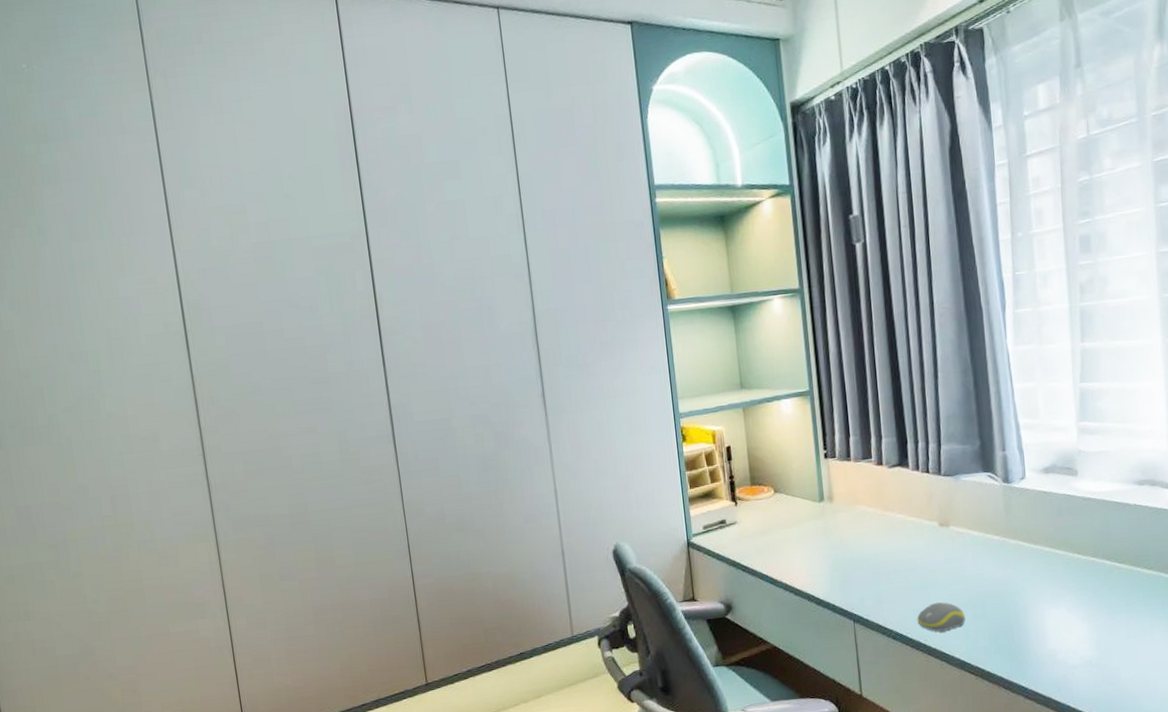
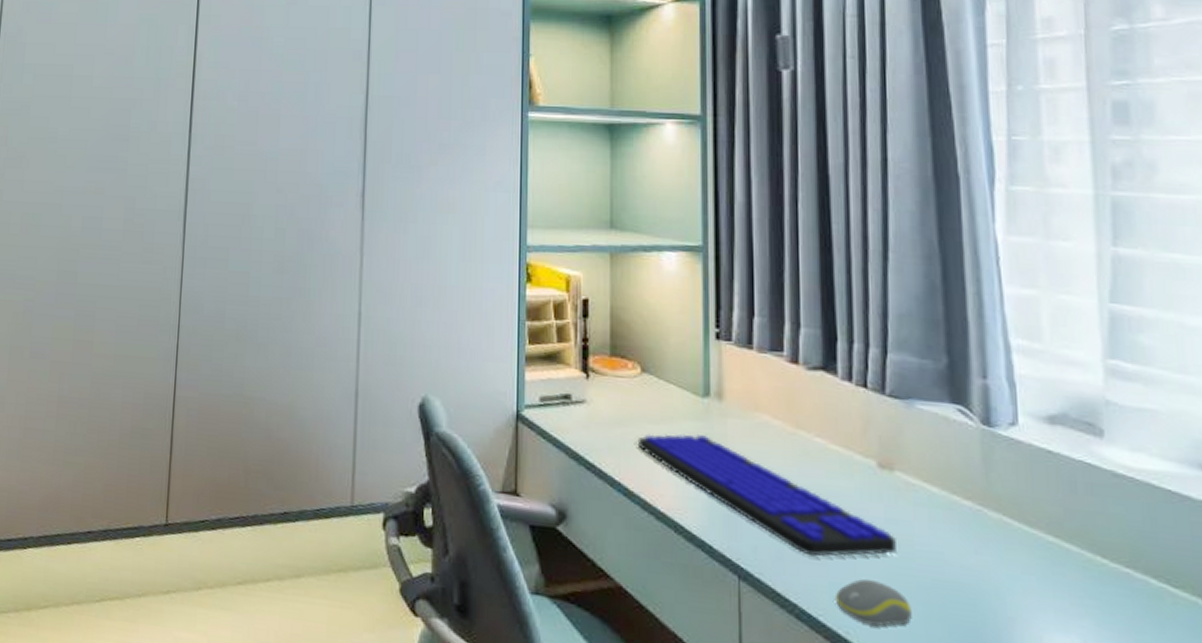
keyboard: none [776,529,954,596] -> present [637,433,896,557]

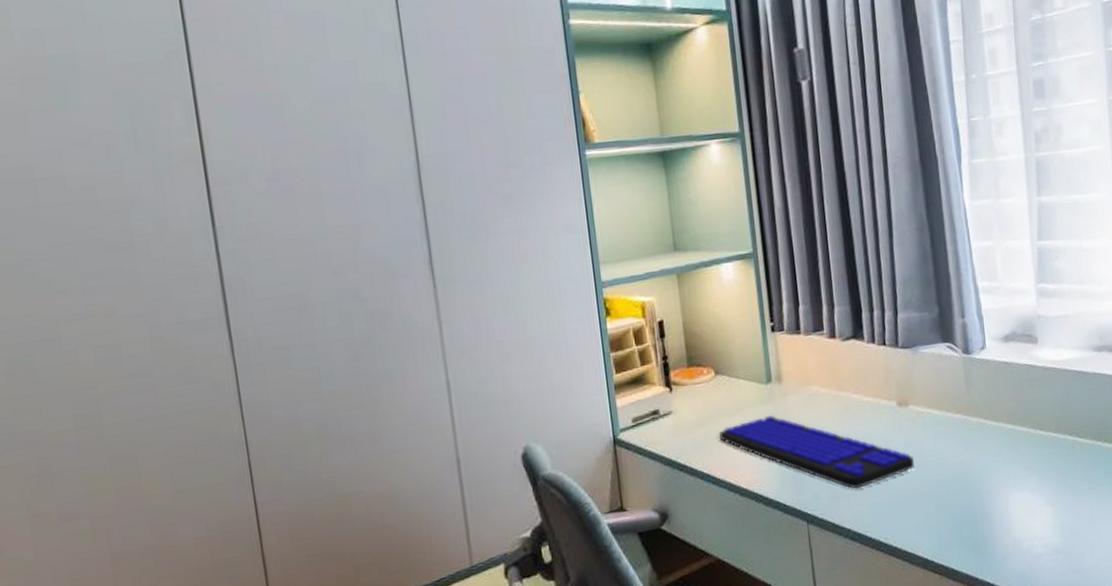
computer mouse: present [836,579,912,626] -> none [876,493,928,528]

